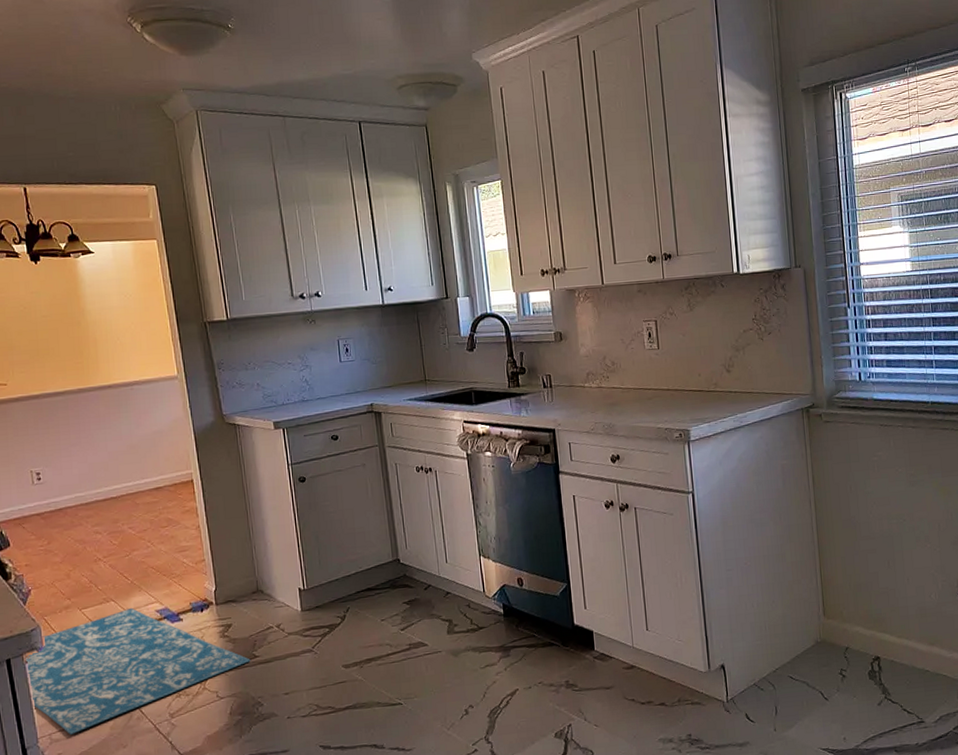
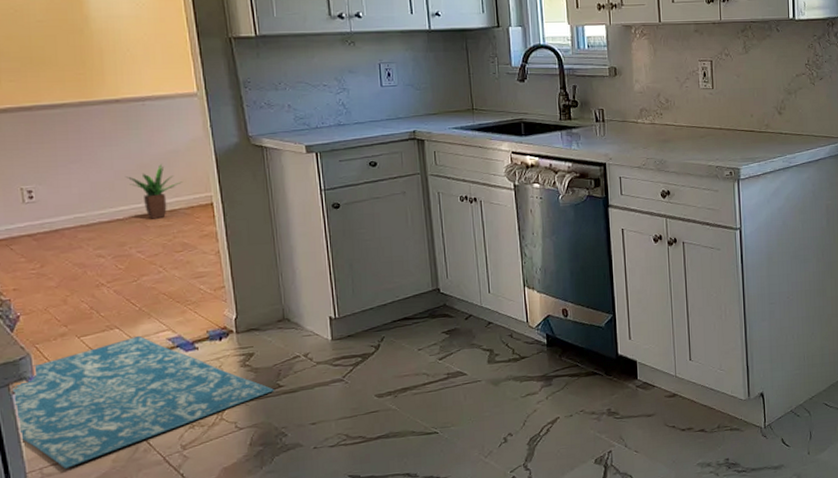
potted plant: none [117,444,166,497] -> present [125,164,182,219]

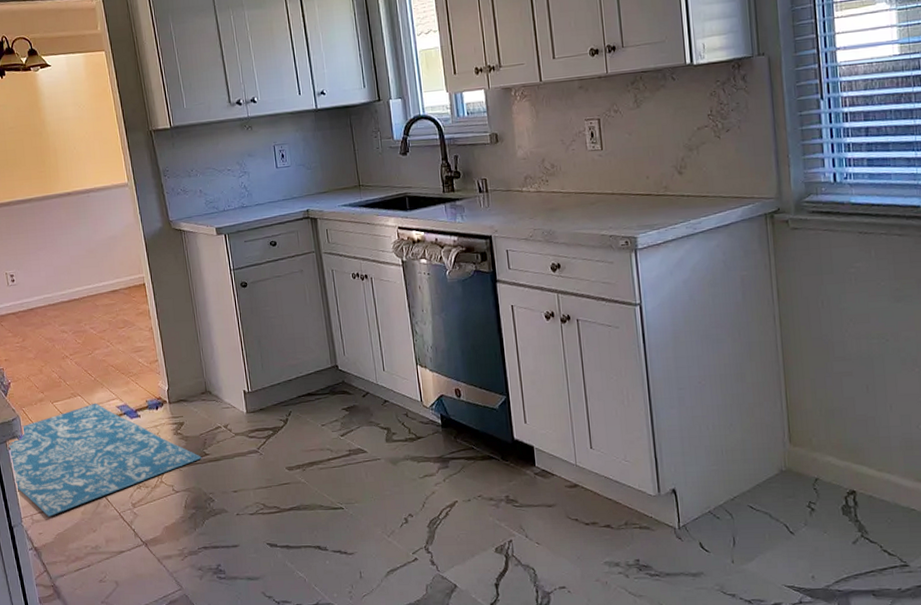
potted plant: present [125,164,182,219] -> none [78,249,120,299]

